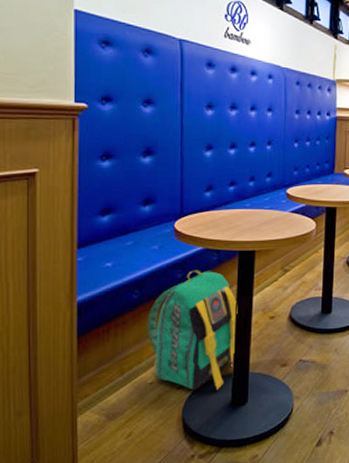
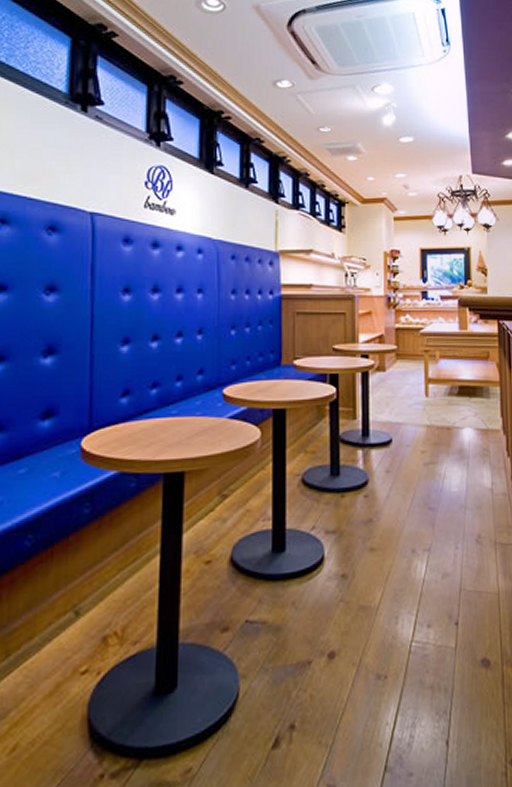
backpack: present [147,270,238,390] -> none [40,502,163,675]

